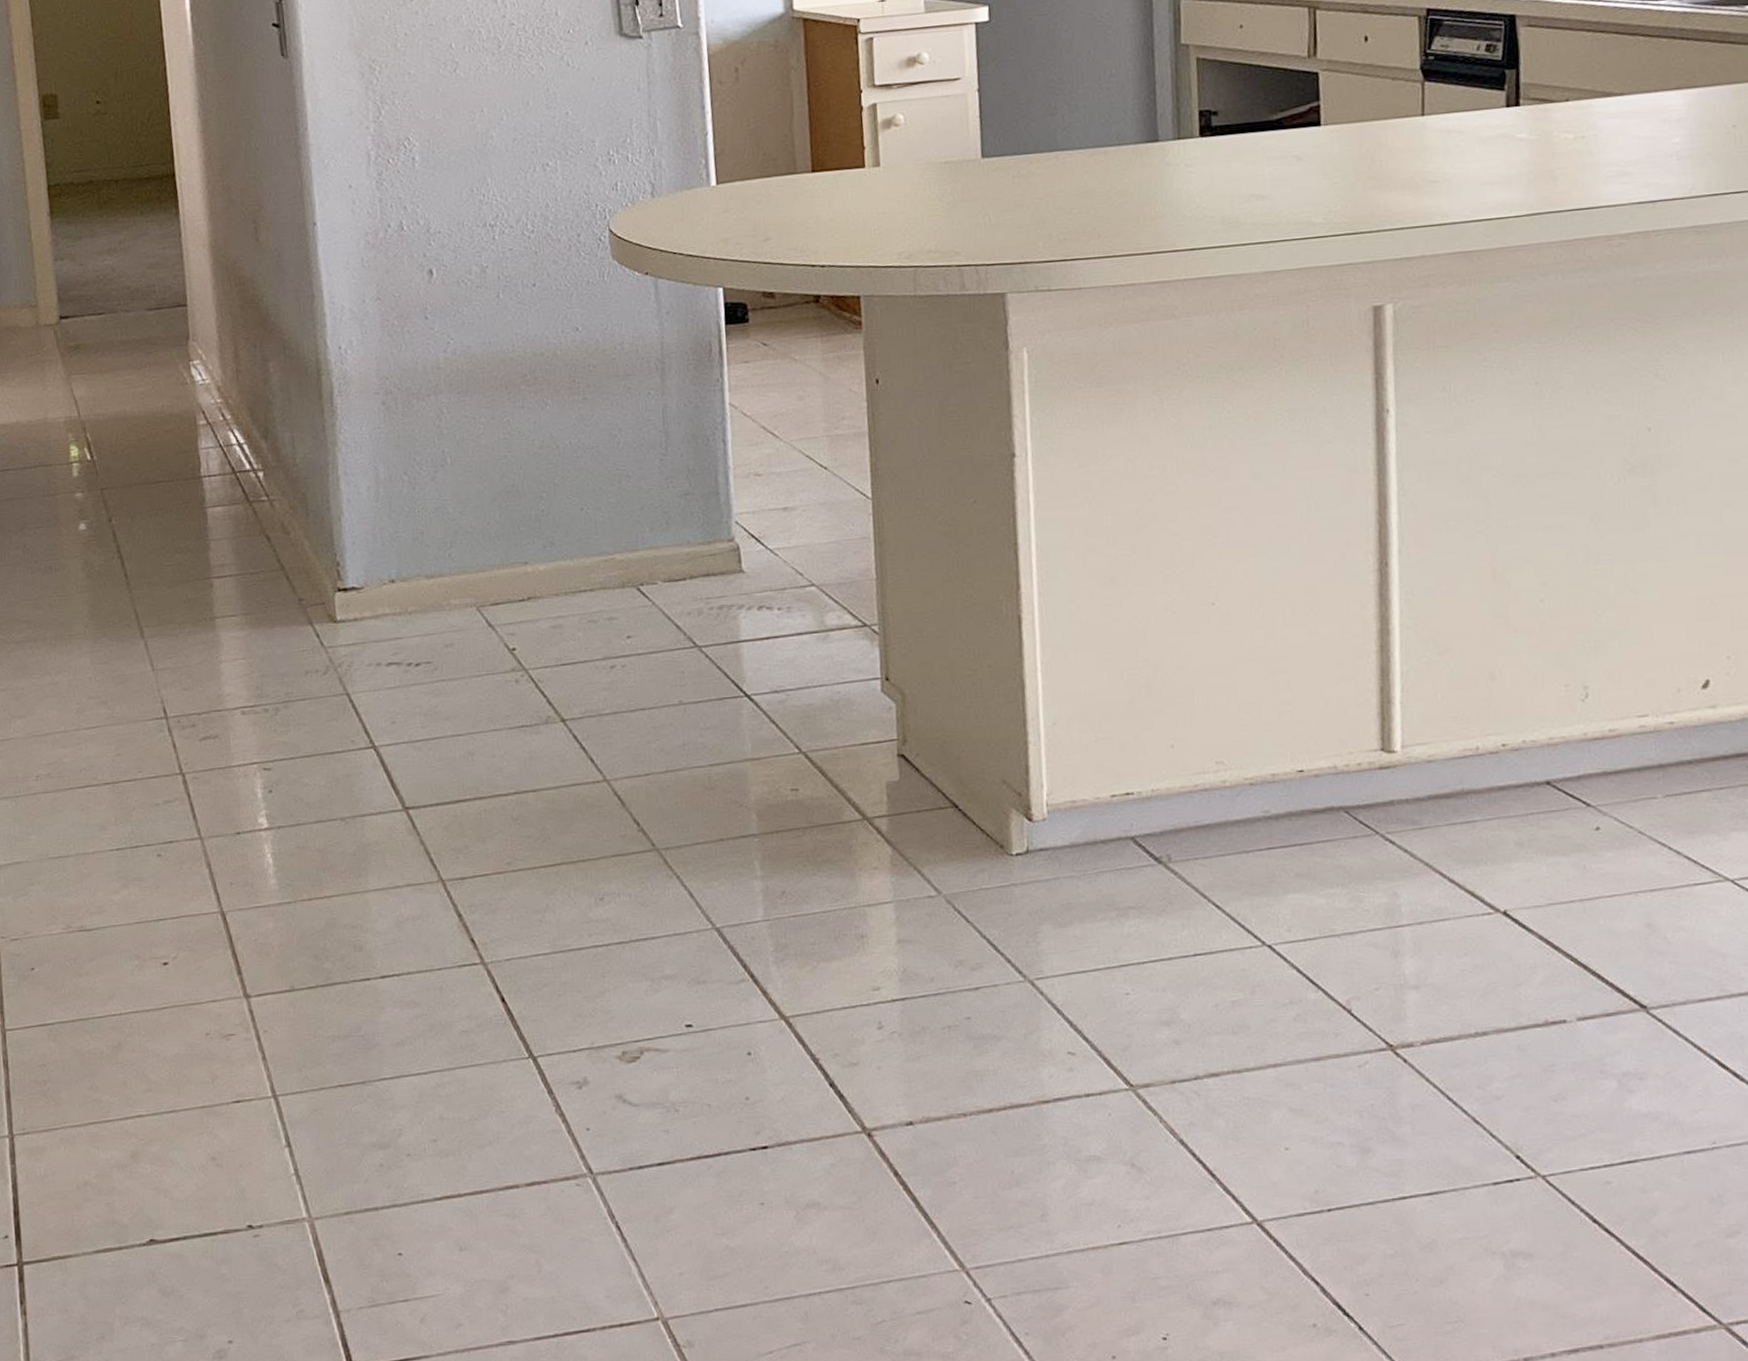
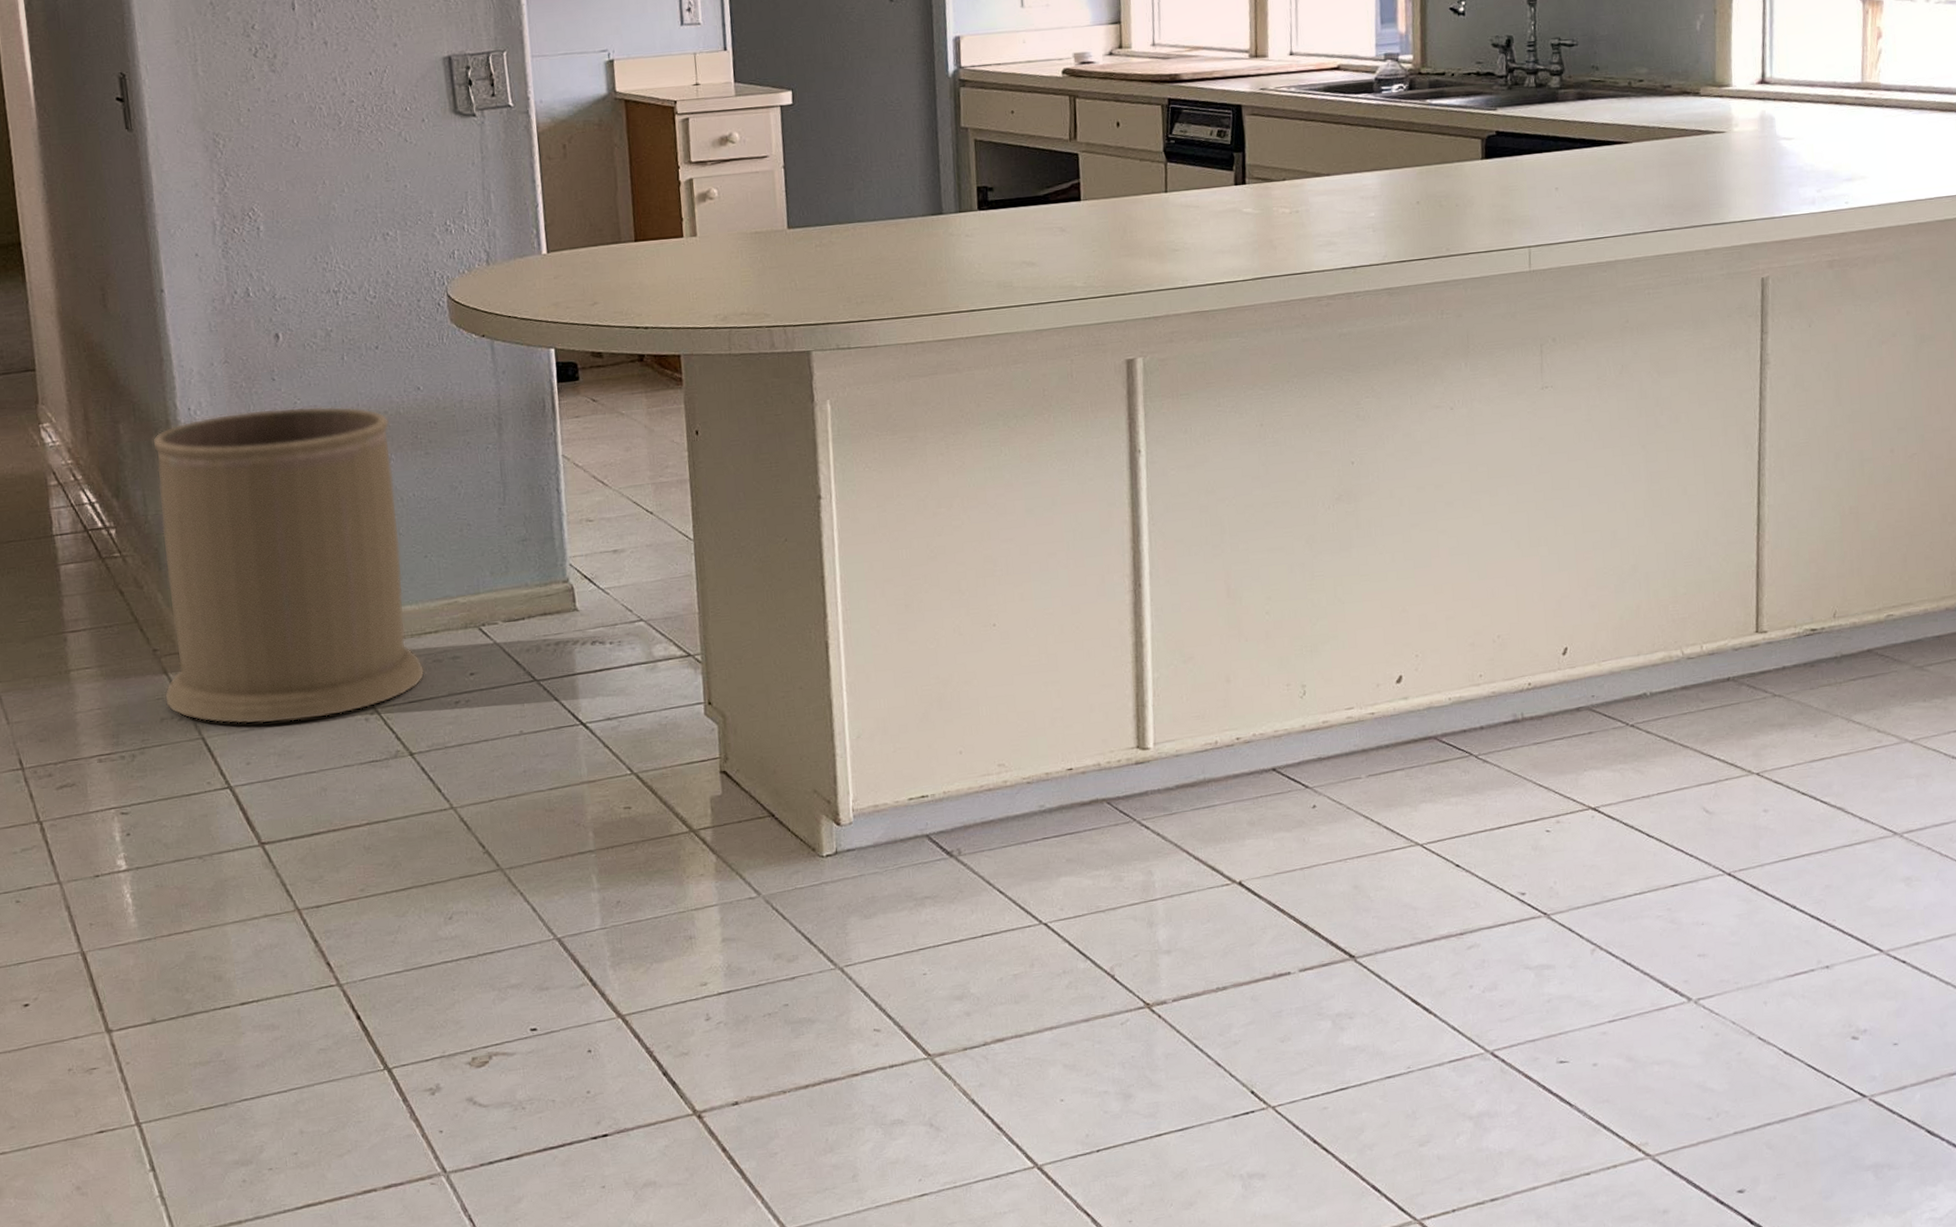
trash can: none [301,346,580,682] -> present [152,406,426,725]

